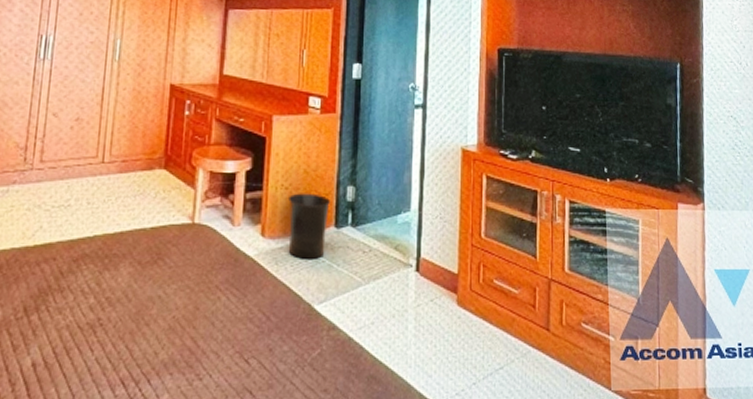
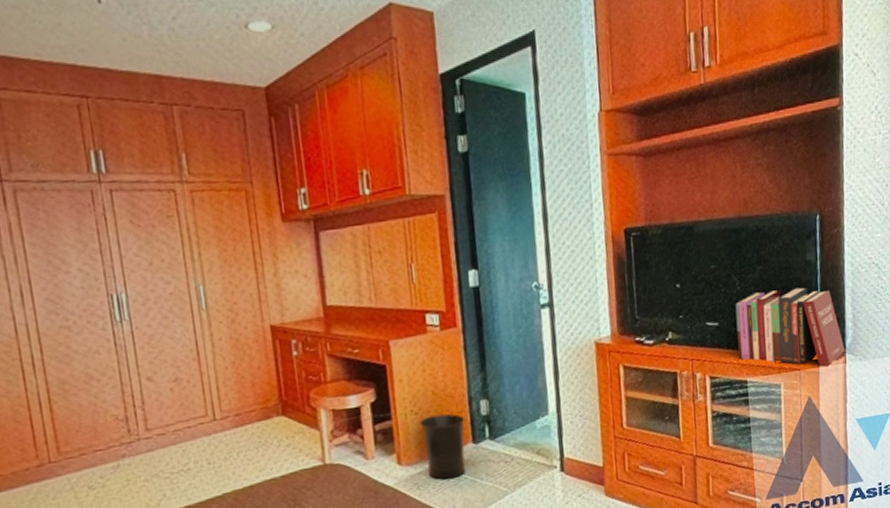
books: none [597,125,704,209] -> present [735,287,846,366]

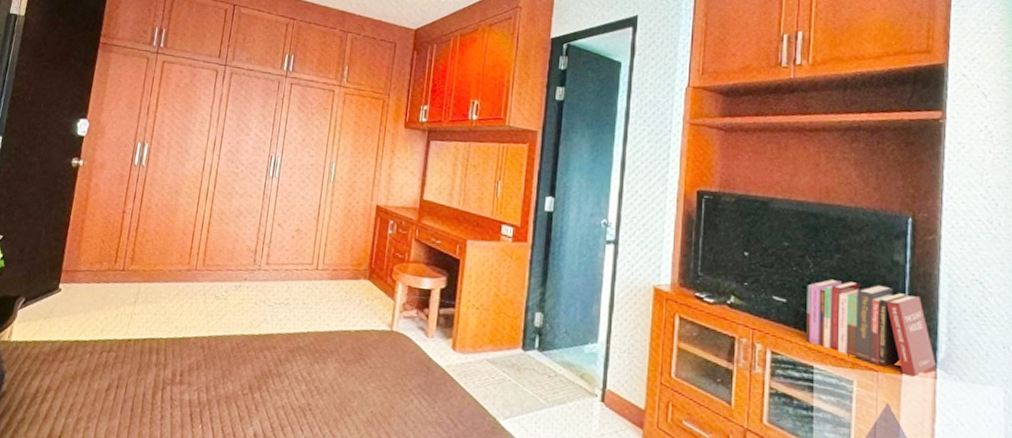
waste bin: present [420,413,466,480] -> none [476,314,519,377]

